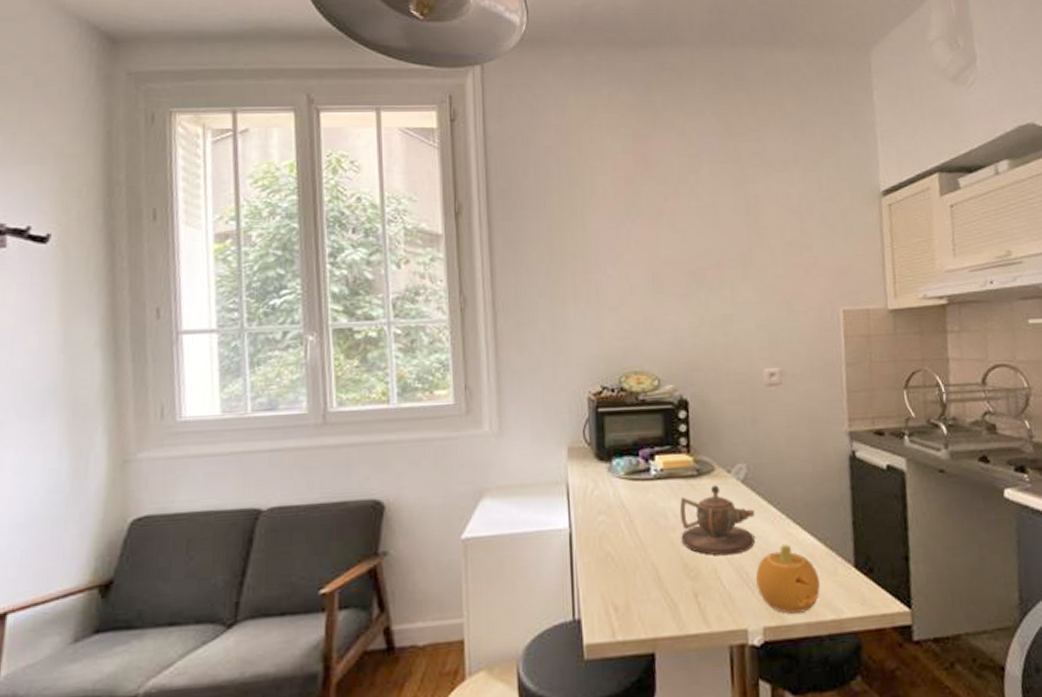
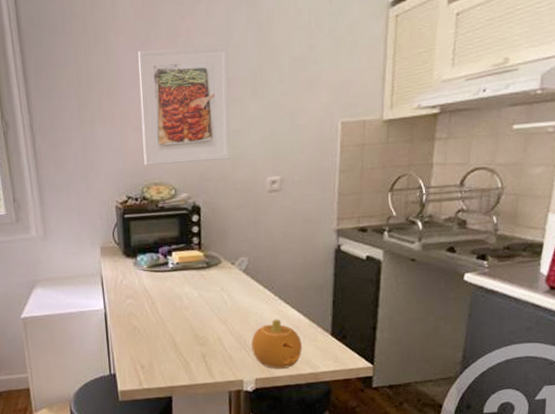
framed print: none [618,225,721,351] -> present [138,44,231,165]
teapot: present [679,485,755,556] -> none [192,274,253,328]

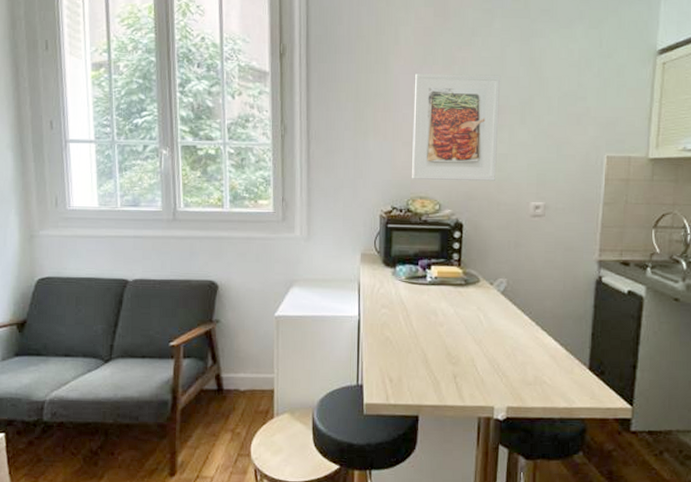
fruit: present [252,319,302,369] -> none [505,346,558,399]

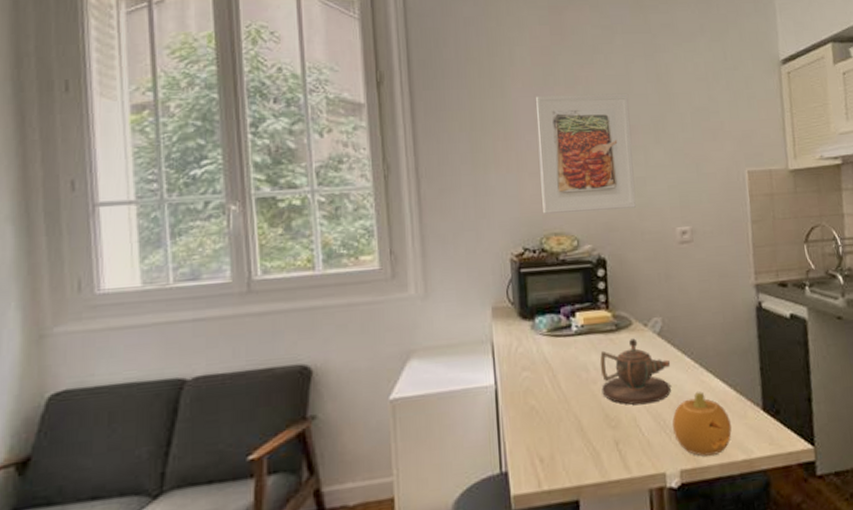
teapot: none [447,294,510,349] -> present [599,338,671,405]
fruit: none [505,346,558,399] -> present [672,392,732,457]

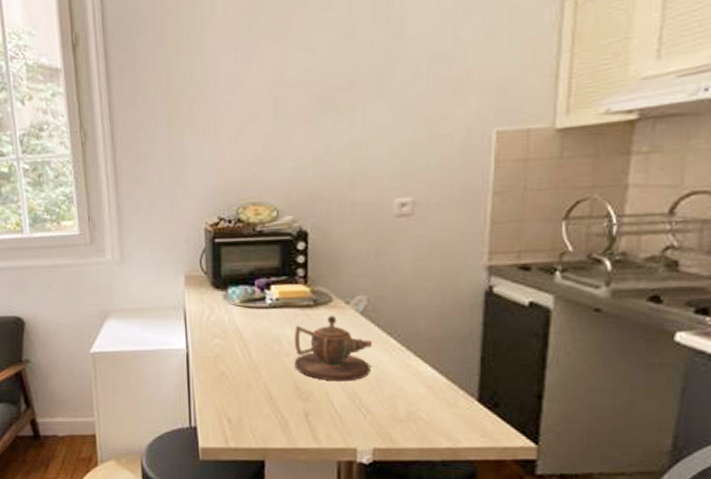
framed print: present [536,93,636,214] -> none [238,40,349,182]
fruit: present [672,392,732,457] -> none [369,375,437,439]

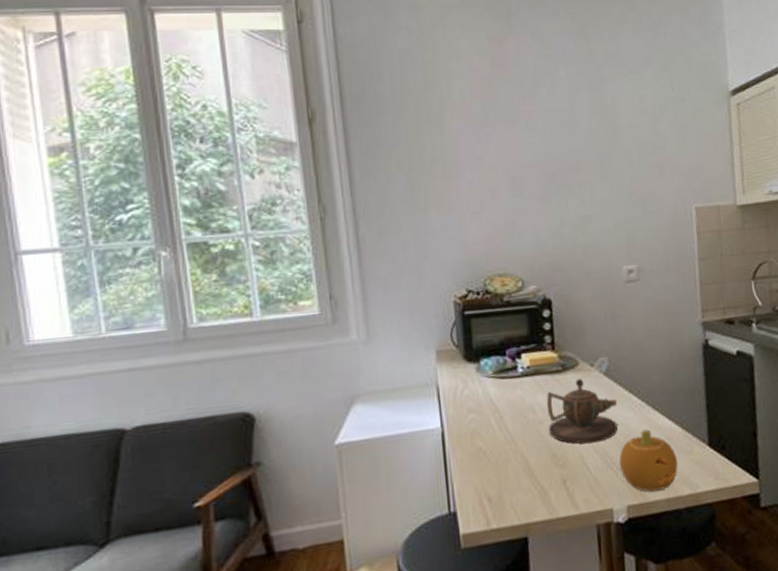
fruit: none [369,375,437,439] -> present [619,429,678,492]

